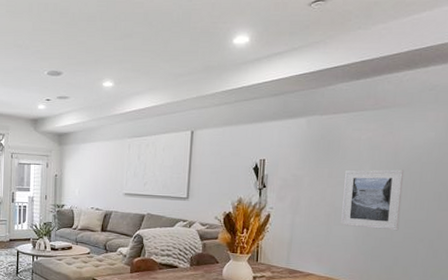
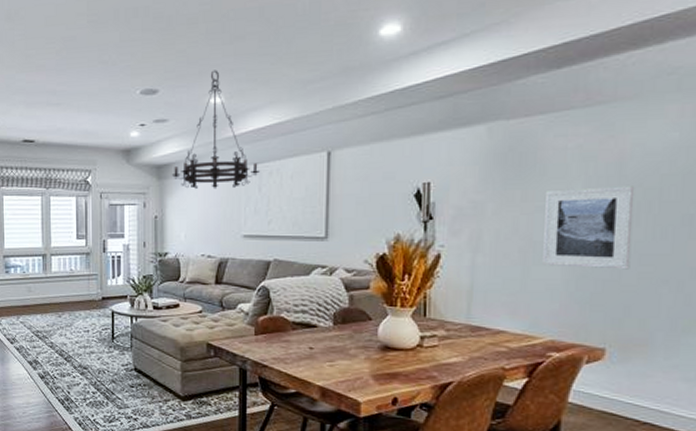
chandelier: none [71,60,140,156] -> present [172,70,261,190]

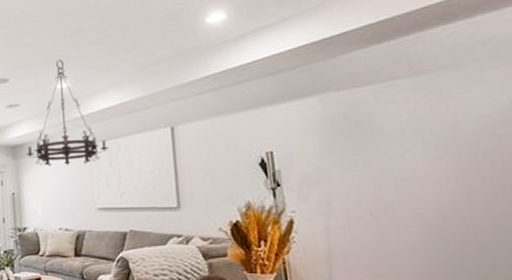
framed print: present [543,186,635,270] -> none [386,147,486,229]

